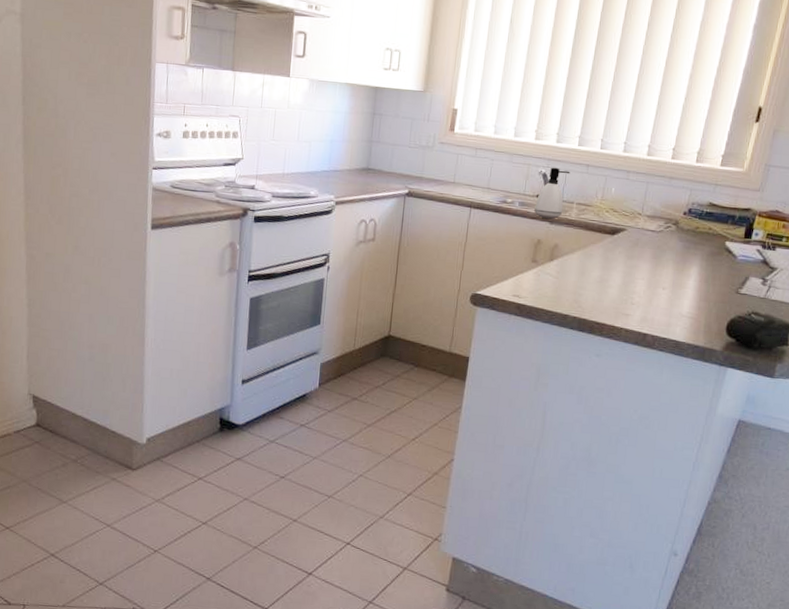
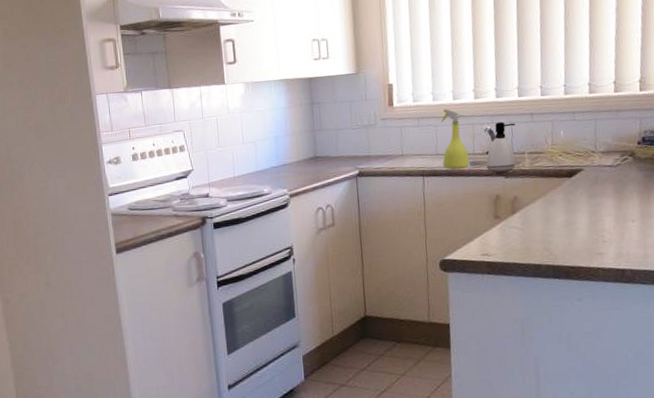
spray bottle: none [491,144,522,207] -> present [442,109,470,169]

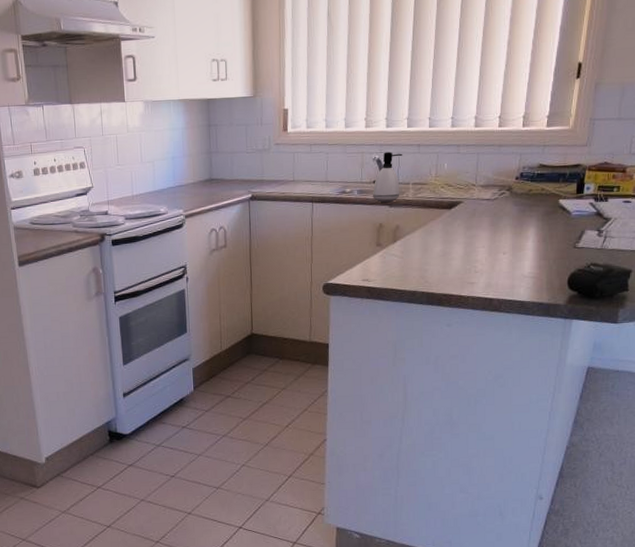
spray bottle: present [442,109,470,169] -> none [331,137,357,197]

